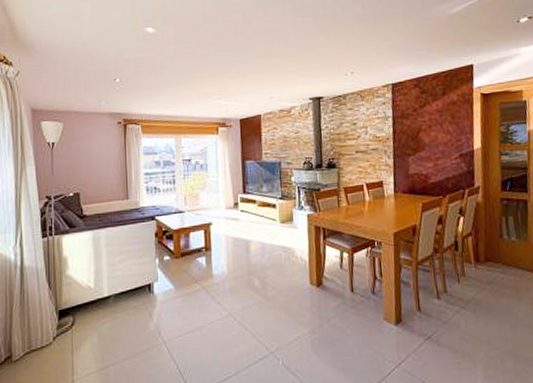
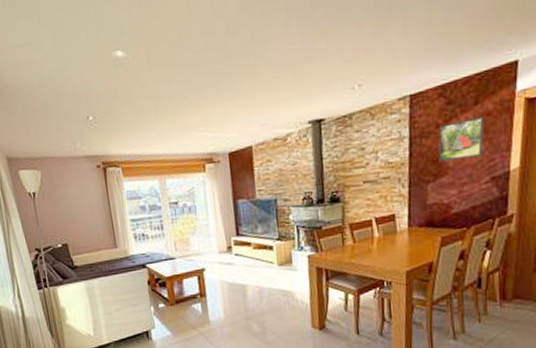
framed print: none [416,105,452,140] -> present [438,116,485,163]

